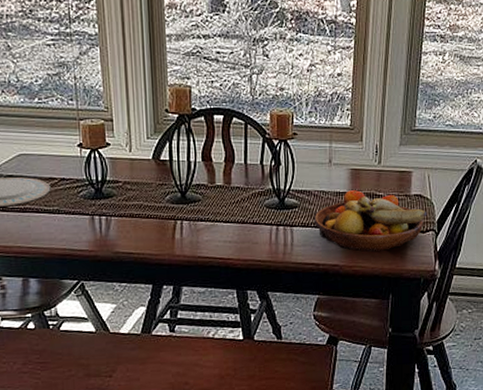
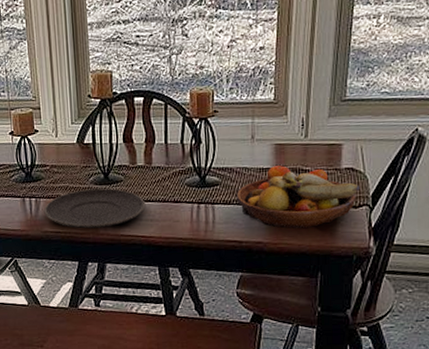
plate: none [115,207,224,250] -> present [44,188,146,229]

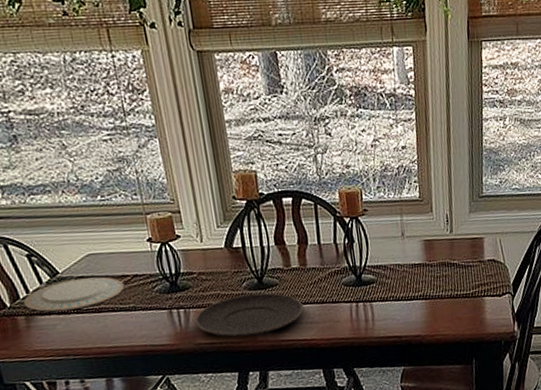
fruit bowl: present [236,165,360,229] -> none [392,260,502,320]

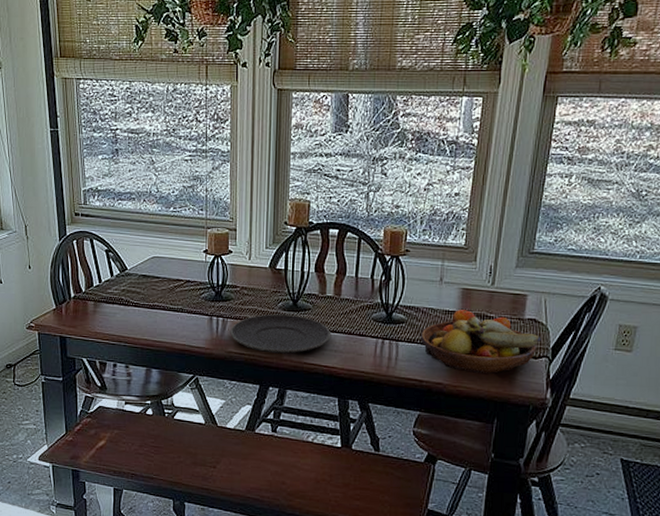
plate: present [23,277,125,312] -> none [95,277,177,303]
fruit bowl: none [392,260,502,320] -> present [421,310,541,374]

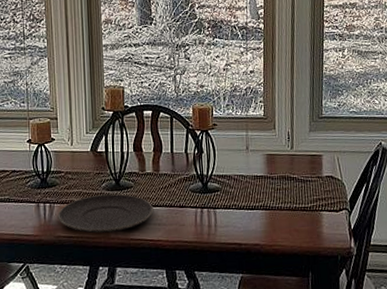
fruit bowl: present [421,310,541,374] -> none [235,173,340,232]

